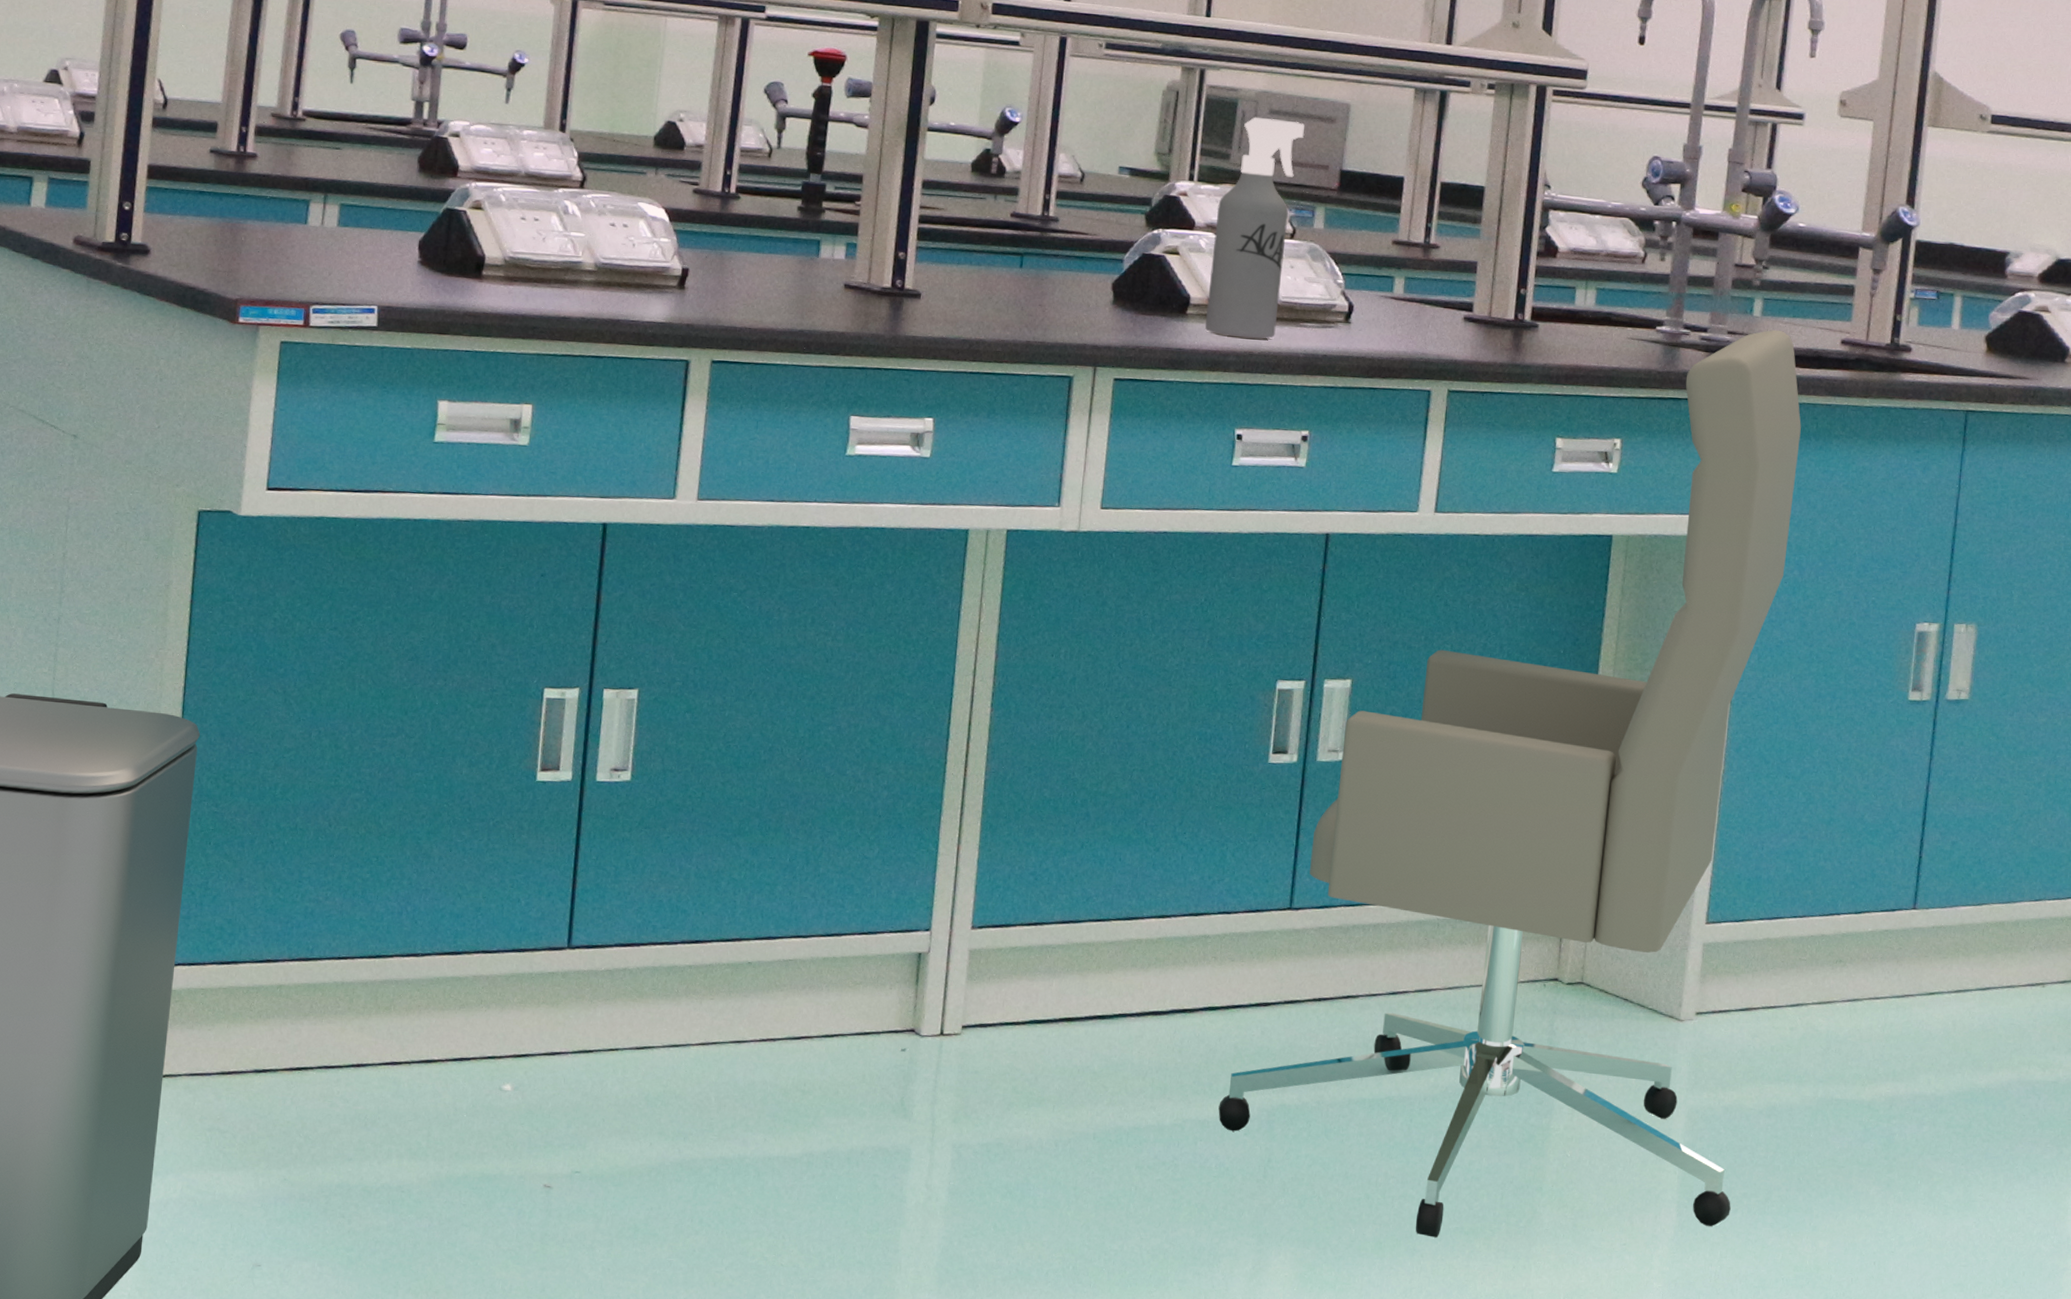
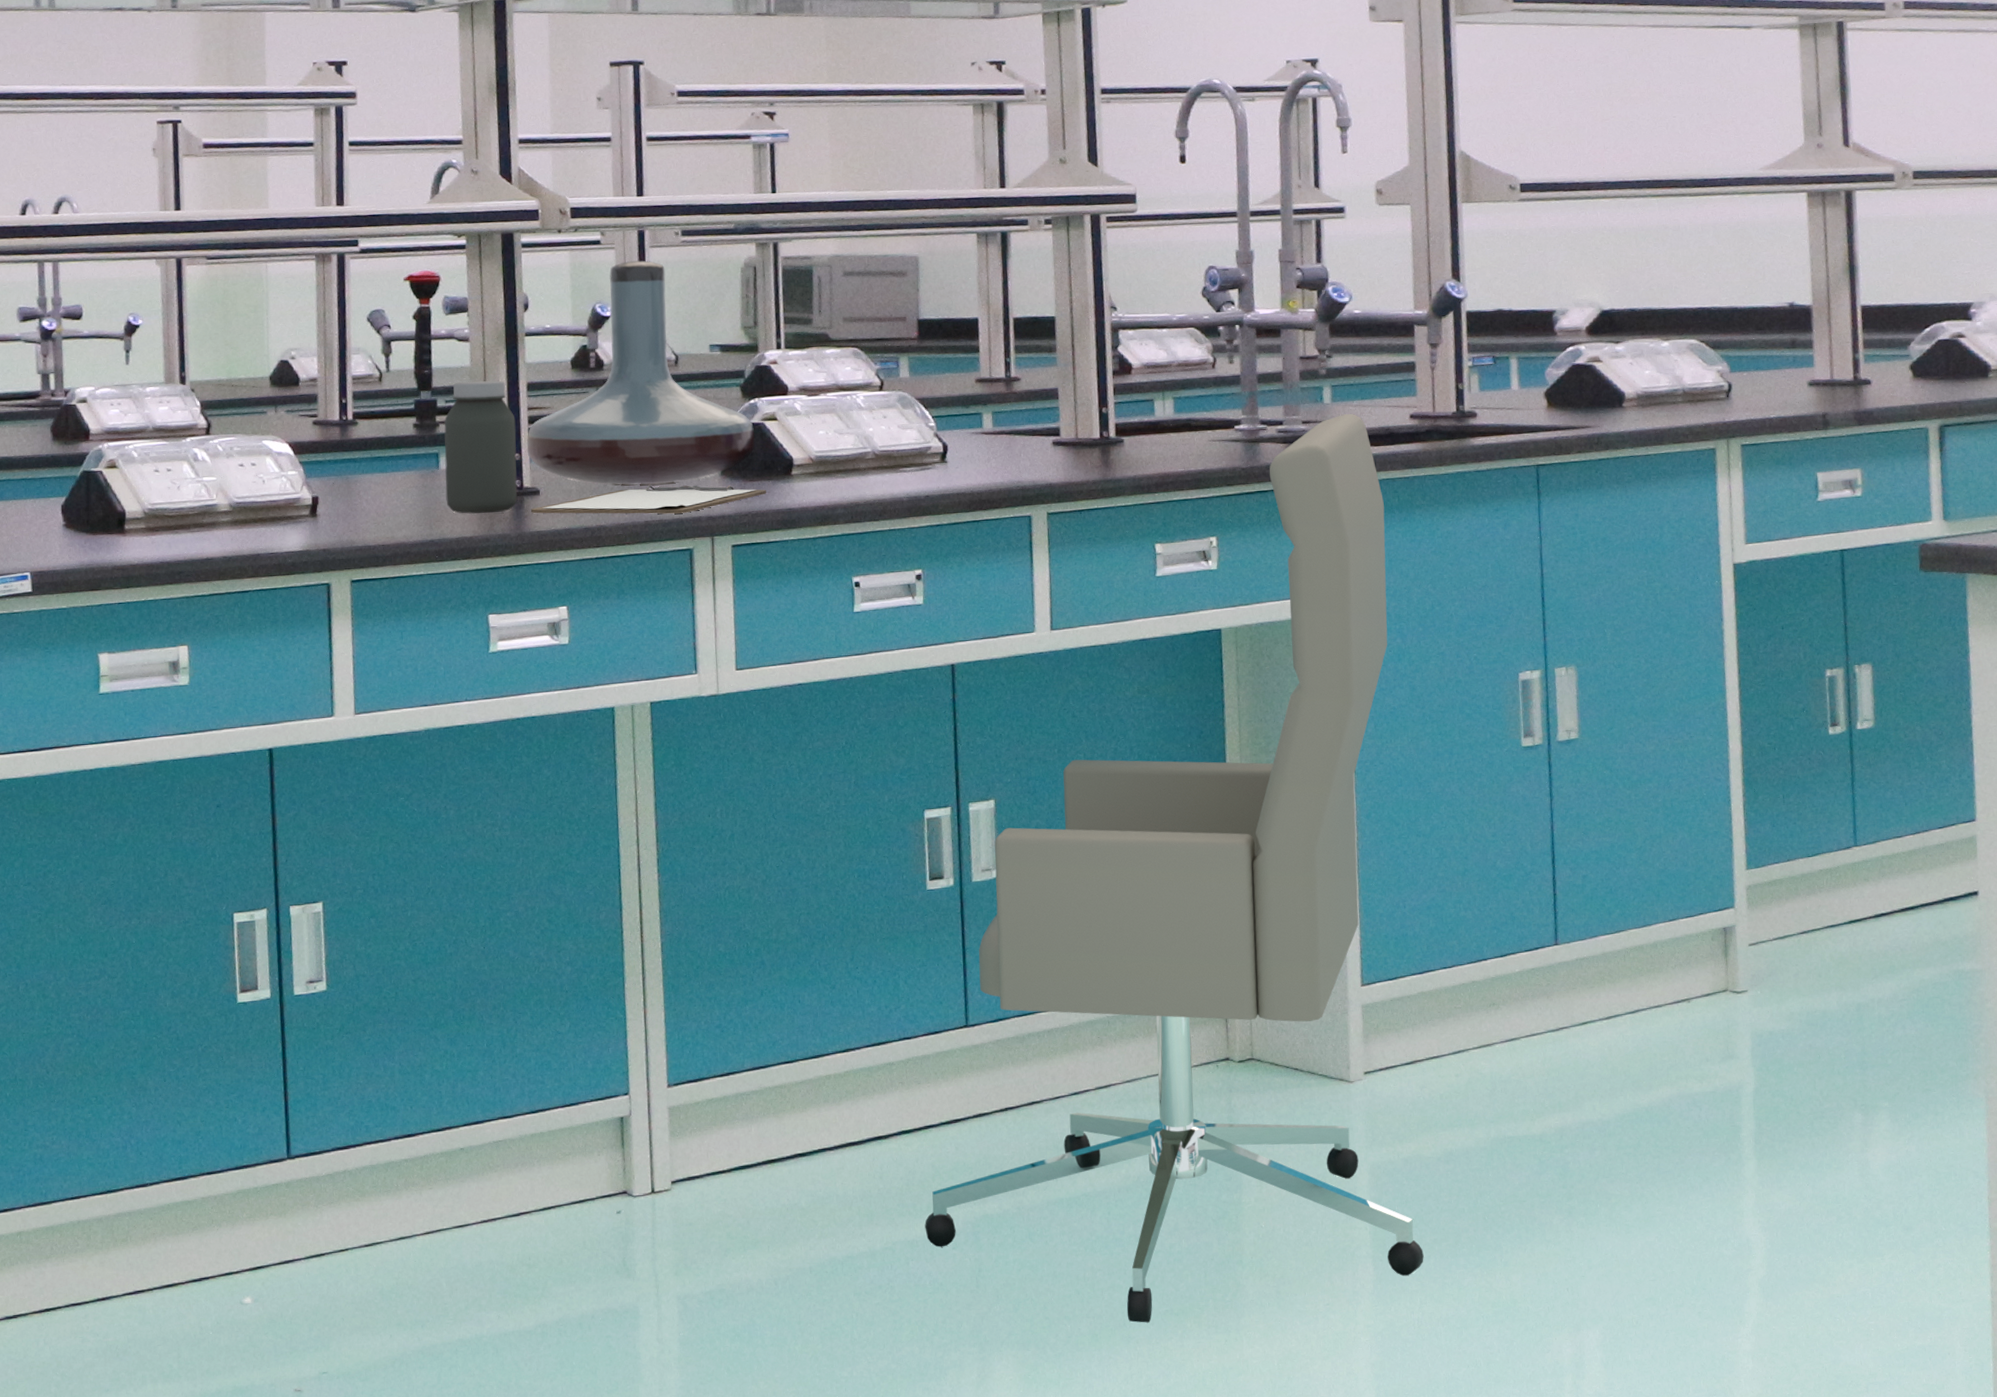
jar: none [821,169,906,311] -> present [444,380,517,514]
clipboard: none [908,304,1158,339] -> present [530,485,766,514]
flask: none [913,67,1155,305] -> present [526,260,756,485]
spray bottle: present [1204,117,1305,339] -> none [807,280,879,491]

